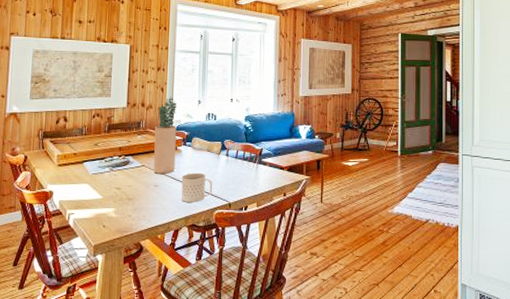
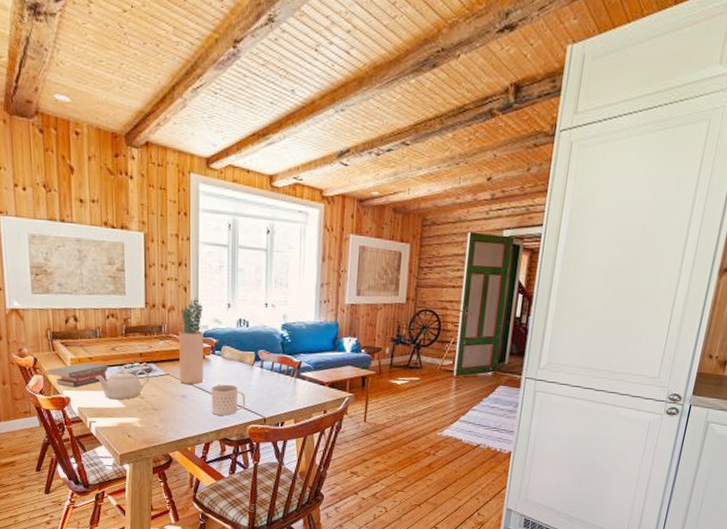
books: none [35,158,90,182] -> present [47,362,108,388]
teapot: none [77,162,127,192] -> present [94,369,150,400]

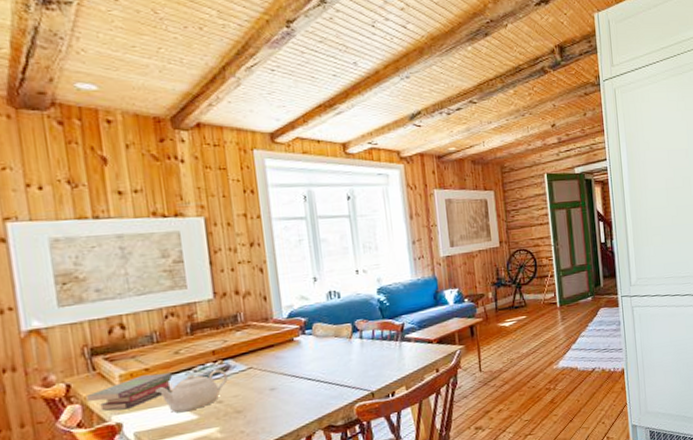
vase: present [178,298,204,385] -> none [258,277,295,375]
mug: present [211,384,246,416] -> none [305,363,349,402]

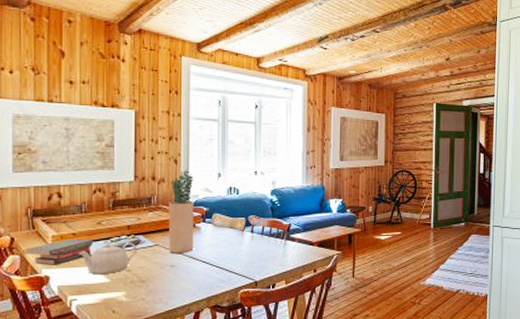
vase: none [258,277,295,375] -> present [168,169,194,253]

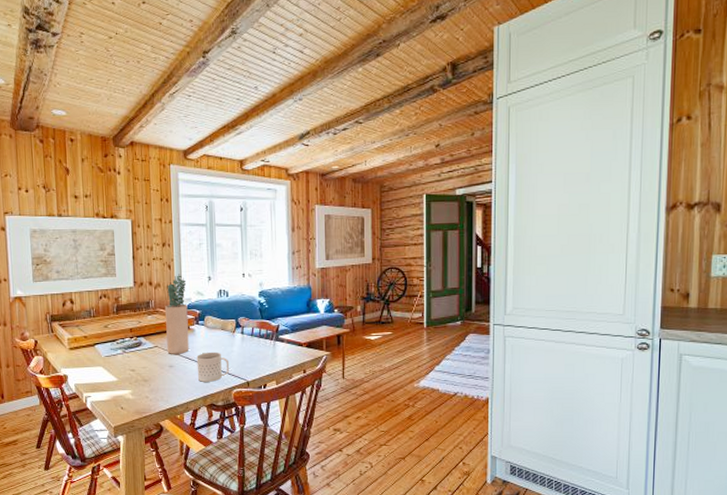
books: present [24,238,93,265] -> none [46,341,101,365]
teapot: present [78,242,137,275] -> none [89,344,140,374]
mug: none [201,251,237,282] -> present [197,352,230,382]

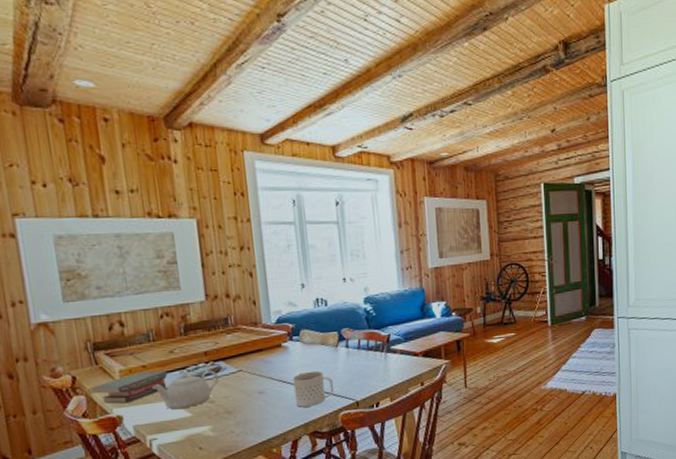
books: none [46,341,101,365] -> present [89,370,167,404]
teapot: none [89,344,140,374] -> present [151,370,219,410]
vase: present [164,274,189,354] -> none [247,282,283,378]

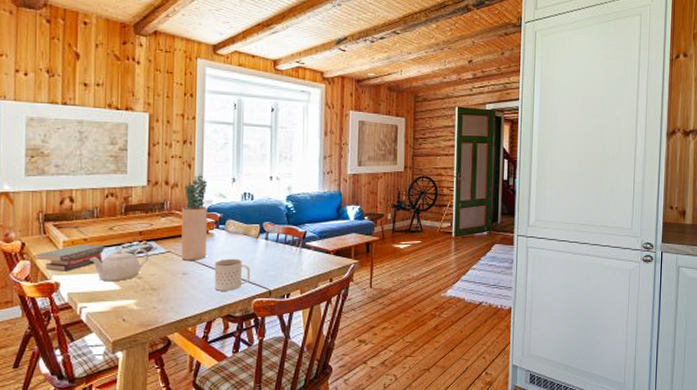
vase: none [247,282,283,378] -> present [181,174,208,260]

